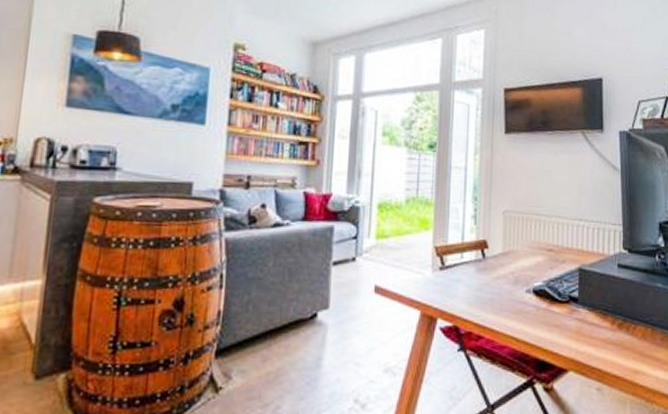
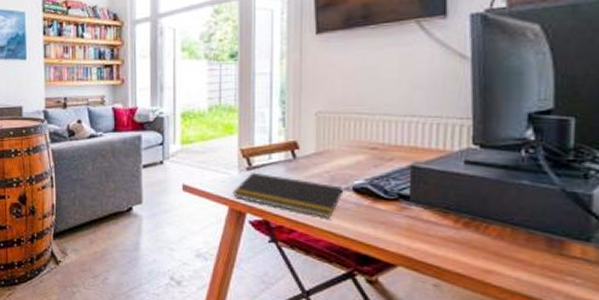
notepad: none [424,272,526,322] -> present [232,172,344,218]

